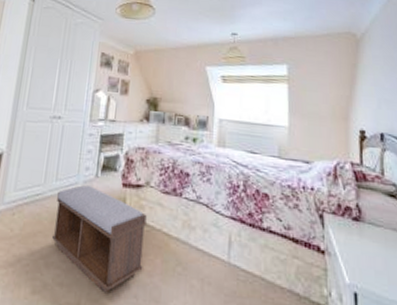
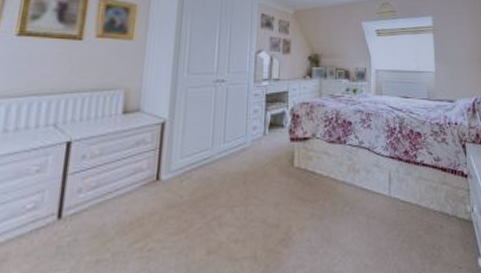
bench: present [52,185,147,293] -> none [224,144,315,242]

